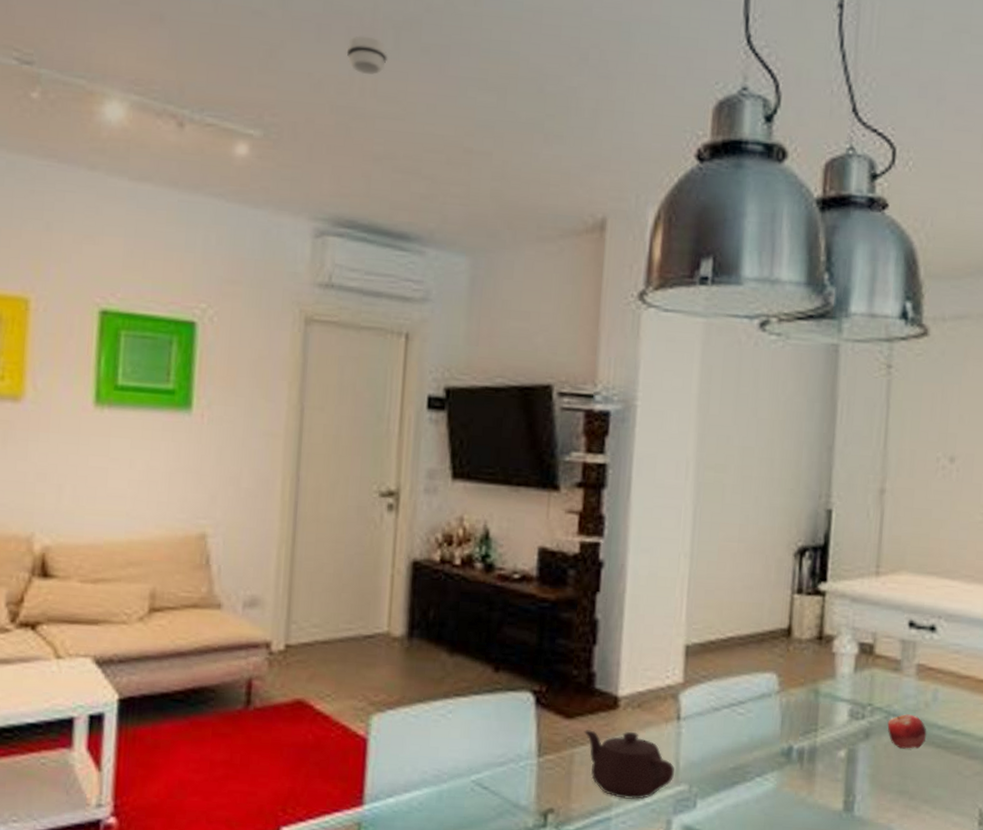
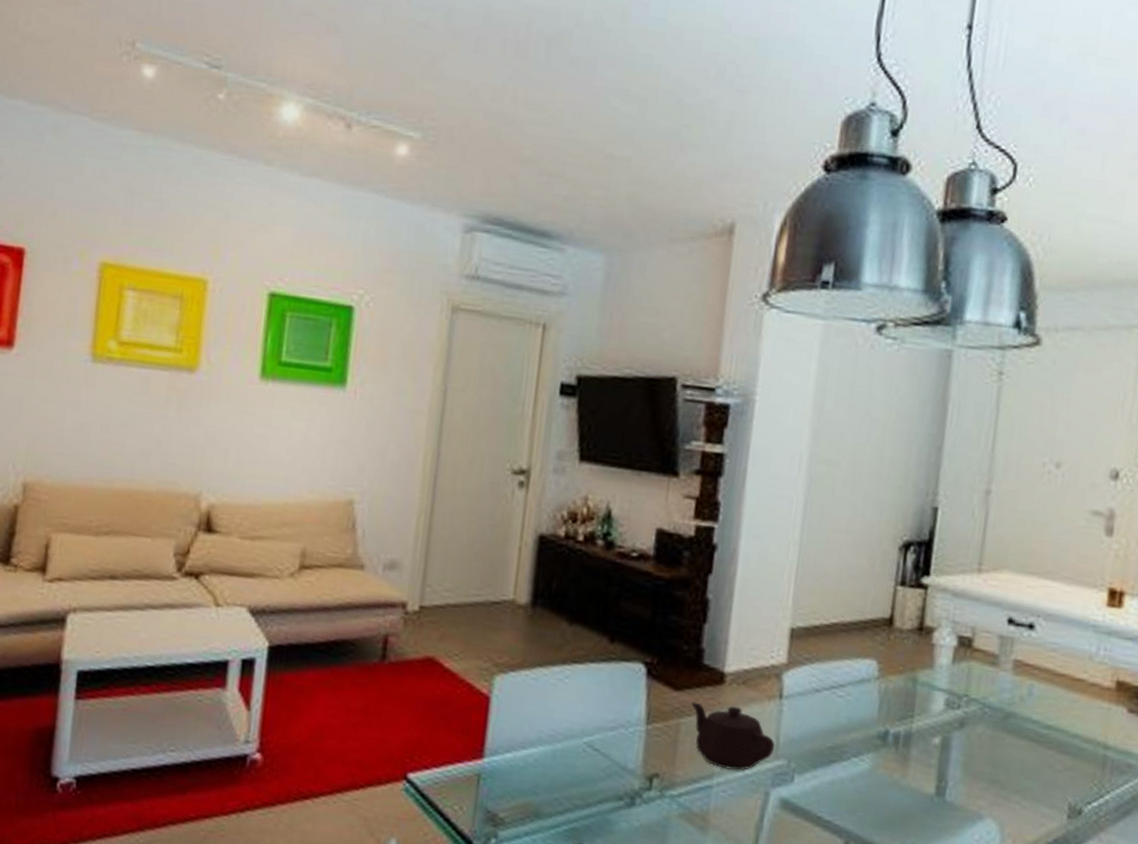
smoke detector: present [346,35,389,75] -> none [501,47,540,84]
fruit: present [887,714,927,749] -> none [982,707,1021,741]

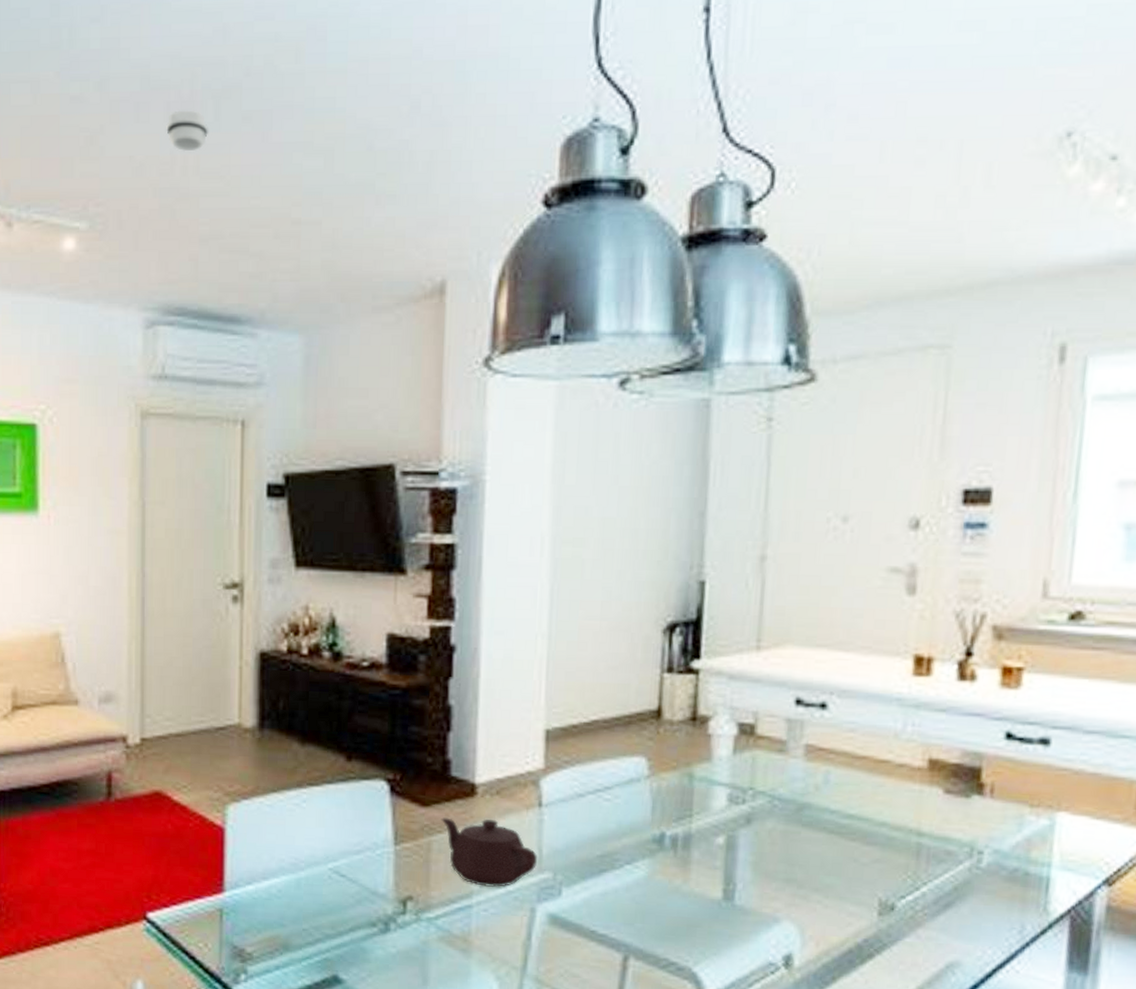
smoke detector: none [501,47,540,84] -> present [166,110,209,152]

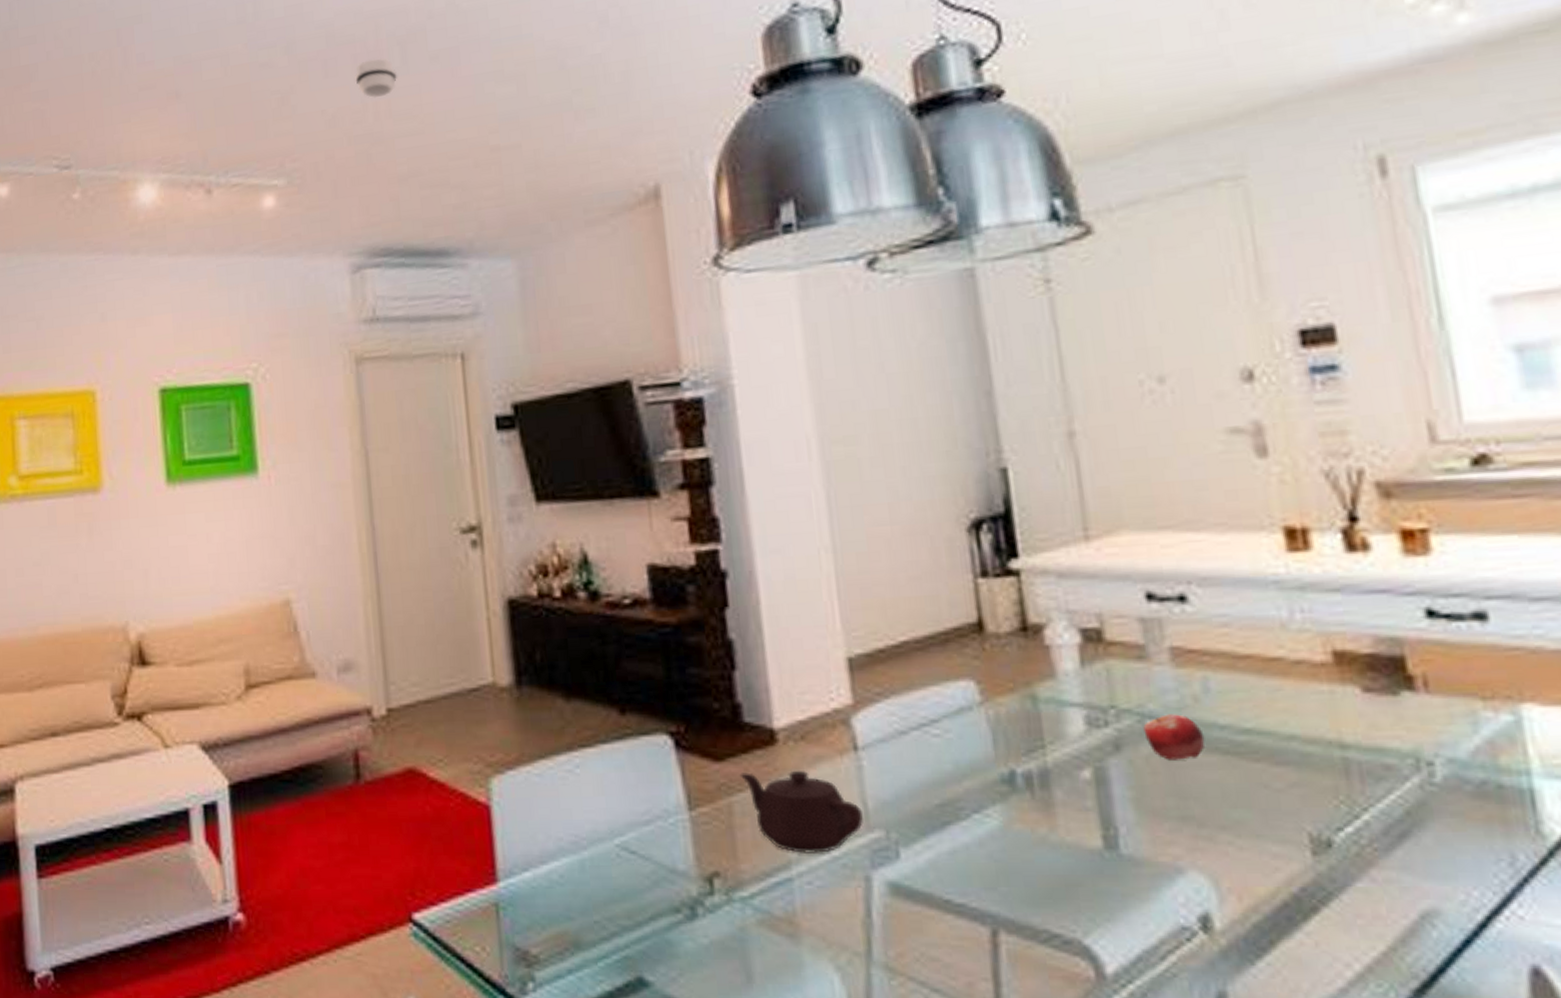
fruit: none [771,798,818,835] -> present [1143,714,1205,760]

